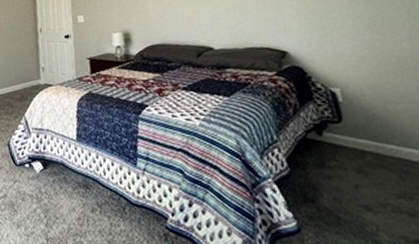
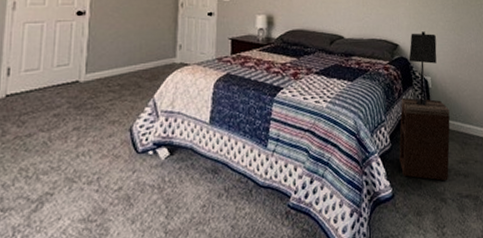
nightstand: none [298,113,383,219] -> present [399,97,450,181]
table lamp: none [303,33,347,125] -> present [409,31,437,106]

